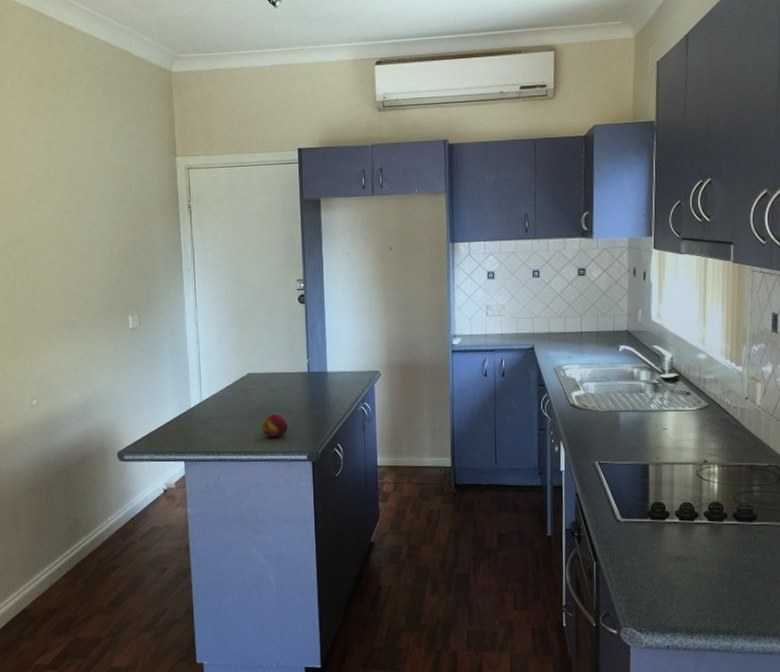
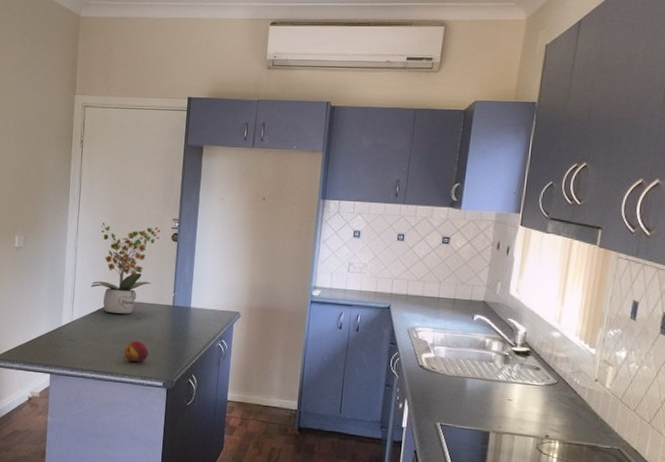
potted plant: none [217,290,286,388] -> present [90,222,161,314]

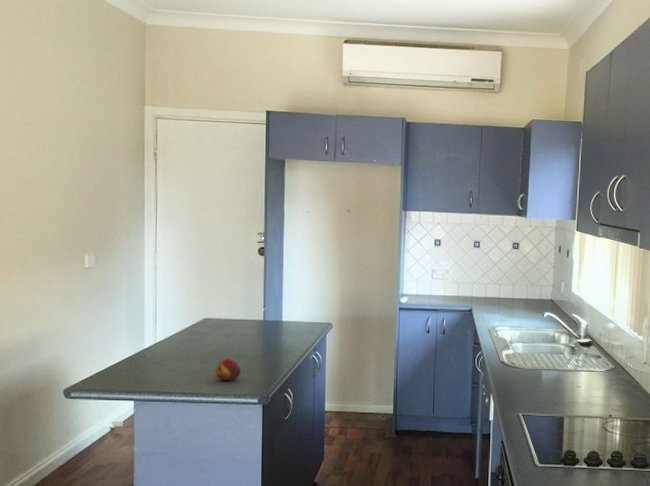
potted plant: present [90,222,161,314] -> none [174,238,247,332]

